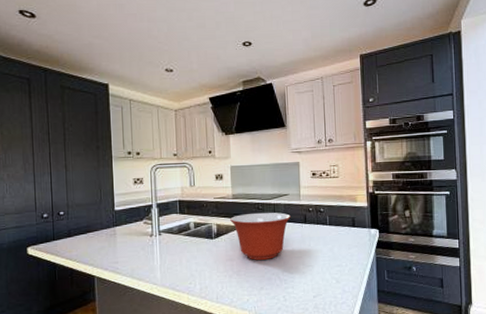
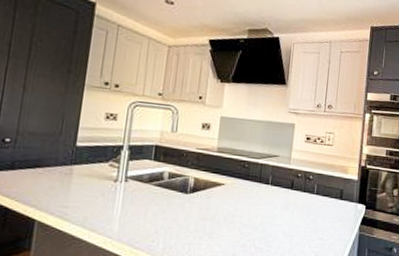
mixing bowl: present [230,212,291,260] -> none [210,170,278,224]

